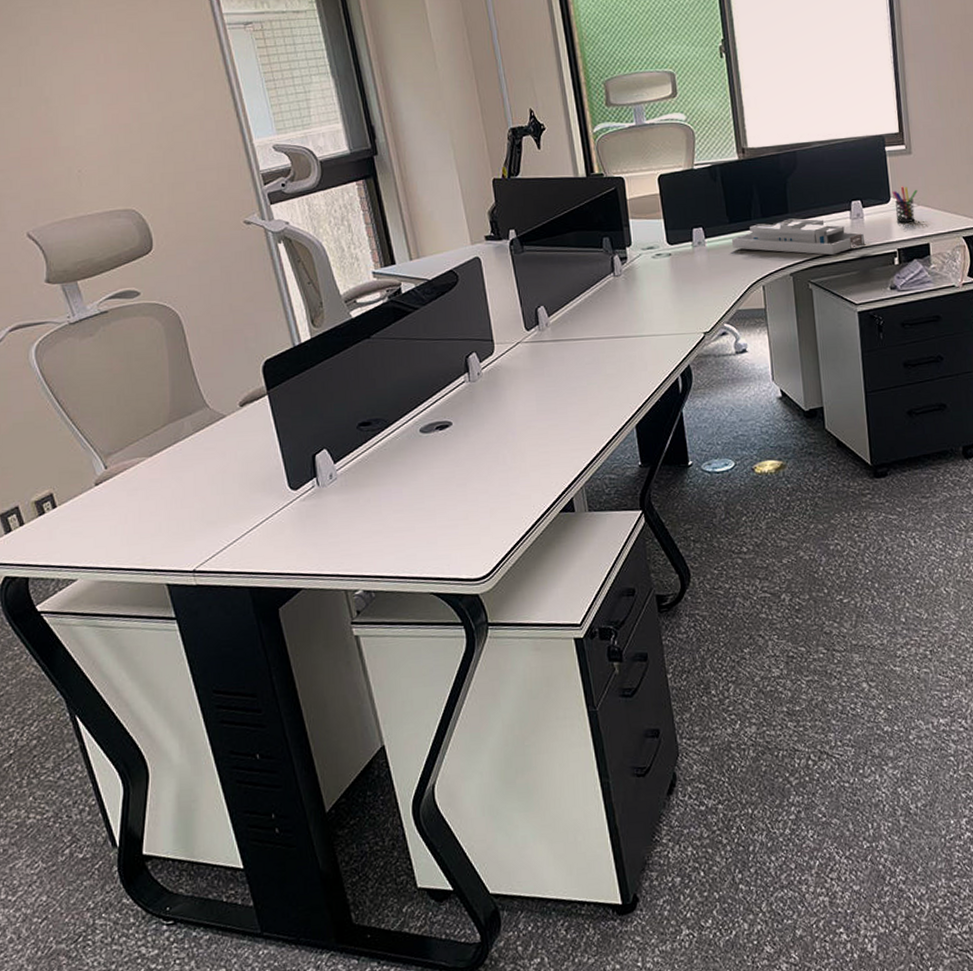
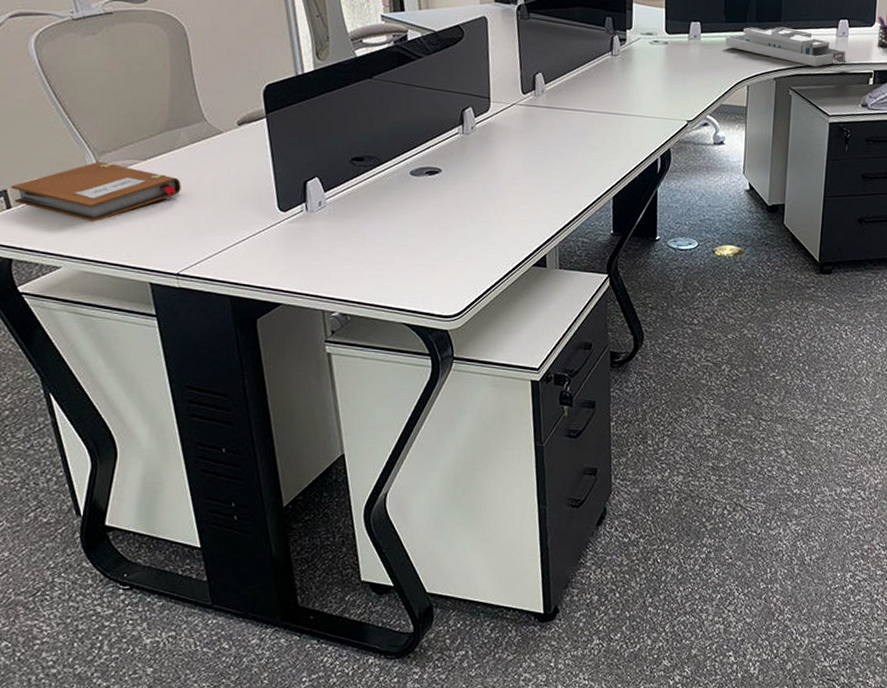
notebook: none [22,464,190,528] -> present [10,161,181,222]

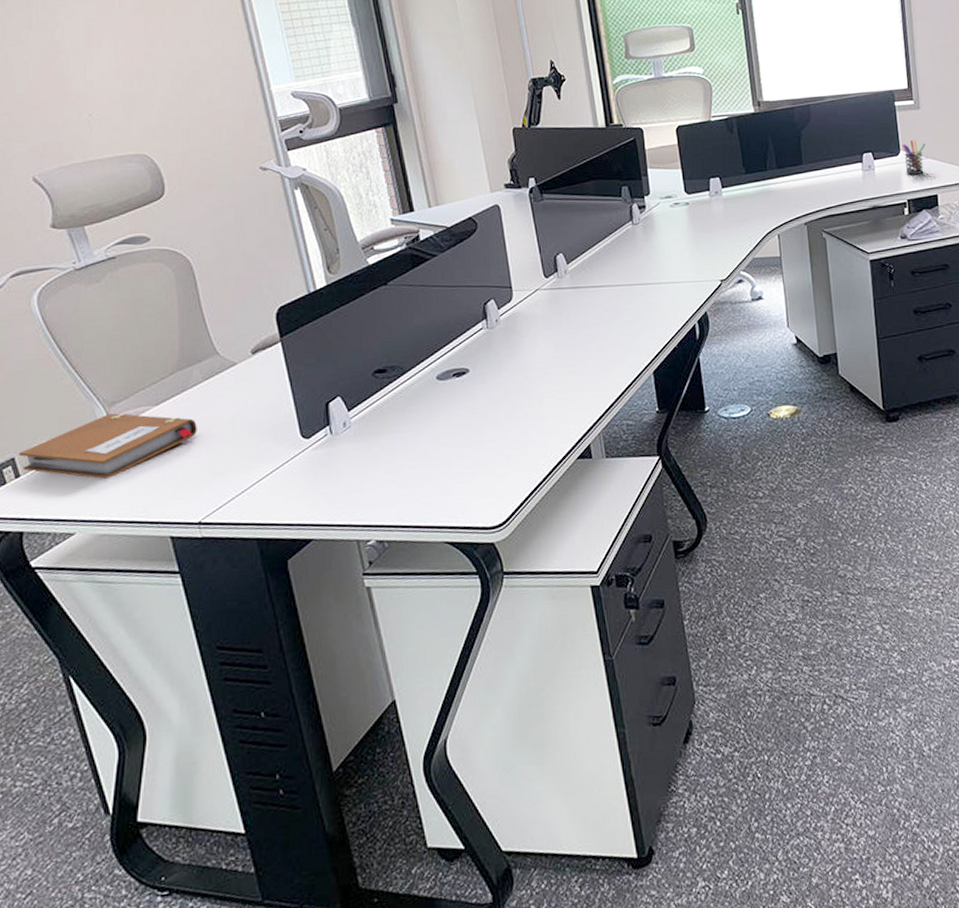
desk organizer: present [725,27,846,67] -> none [747,169,876,205]

